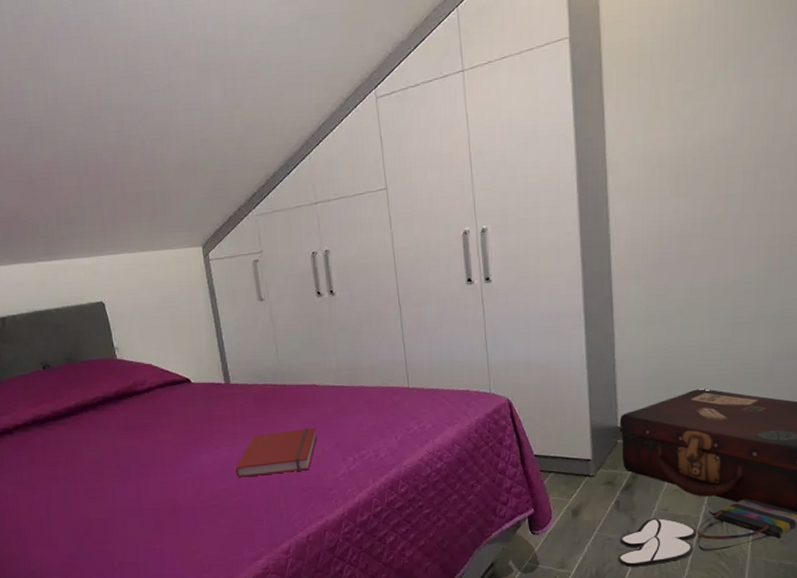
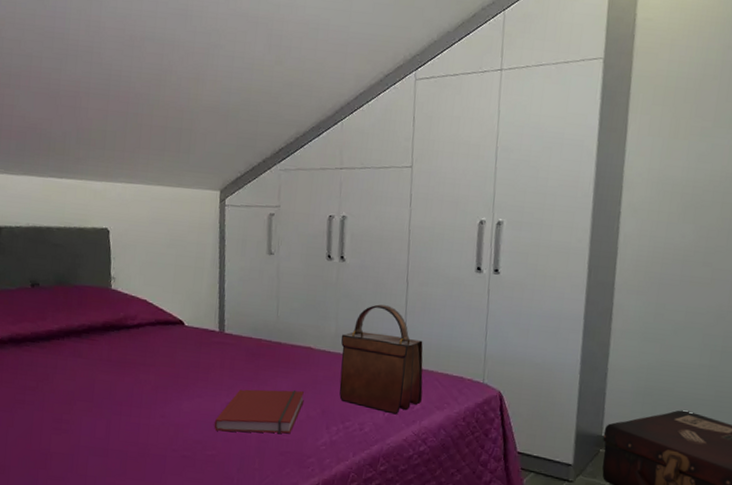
handbag: none [343,332,432,437] -> present [339,304,424,415]

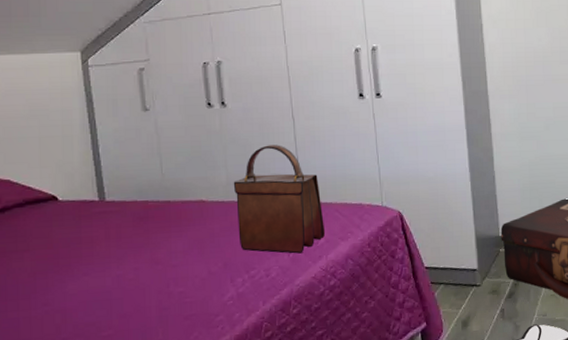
book: present [214,389,304,434] -> none [106,248,203,308]

